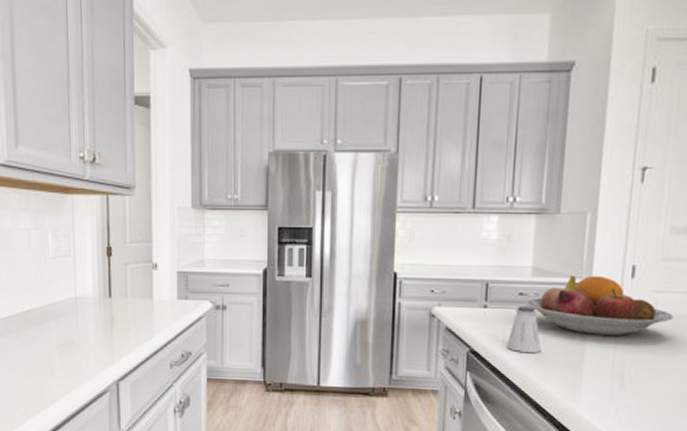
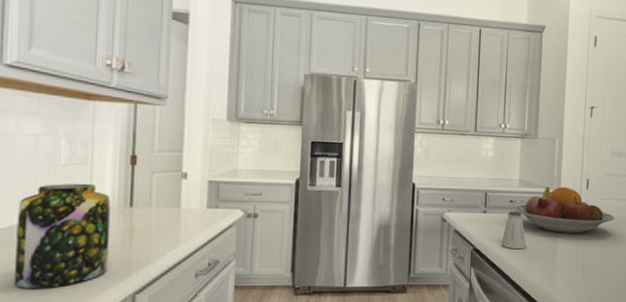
jar: none [19,274,95,371] -> present [15,183,111,288]

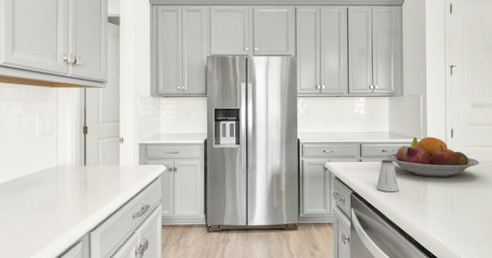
jar: present [15,183,111,288] -> none [9,149,71,228]

